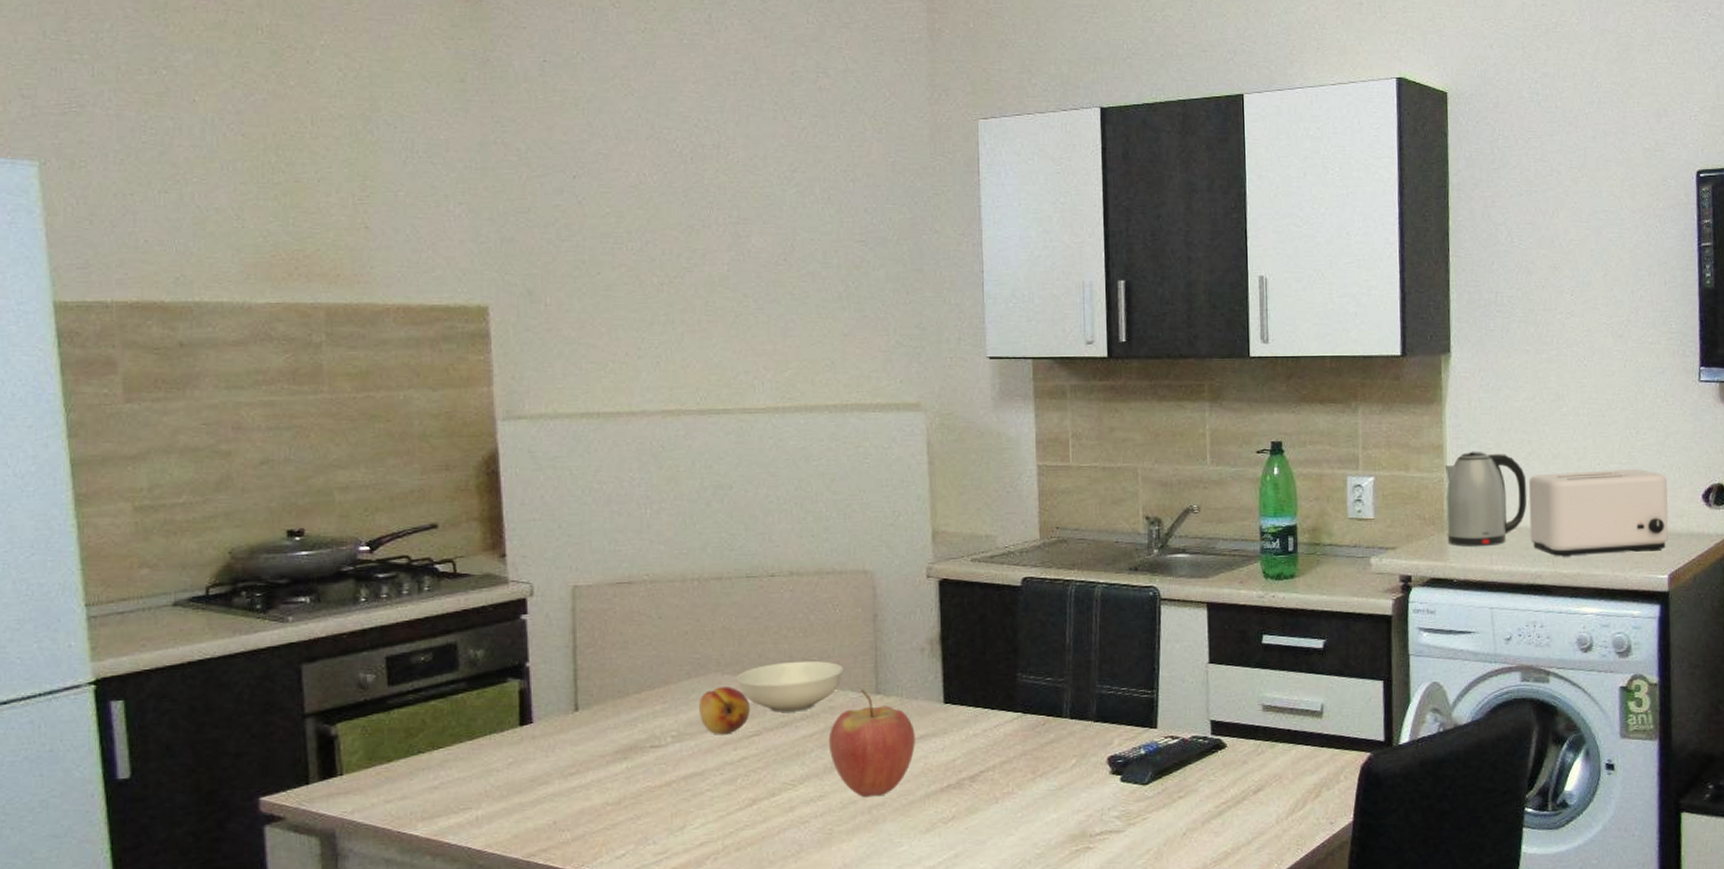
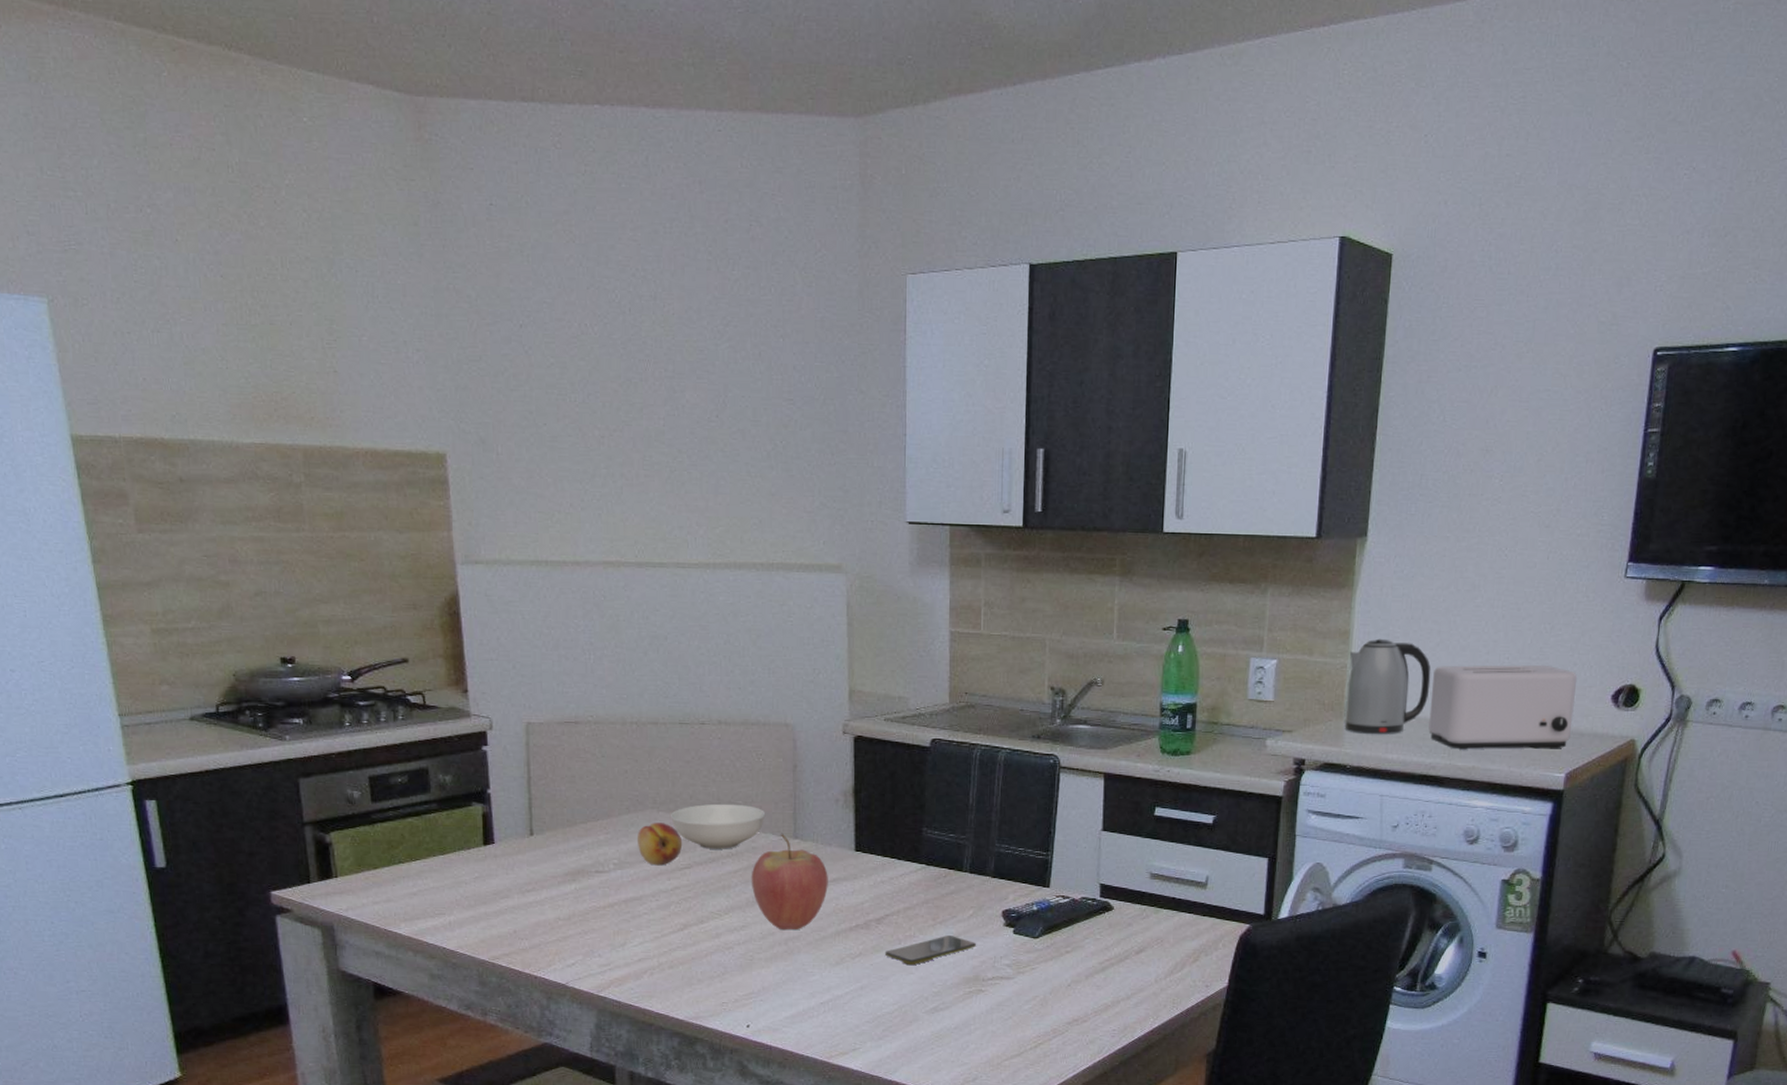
smartphone: none [980,789,1082,825] -> present [884,935,977,965]

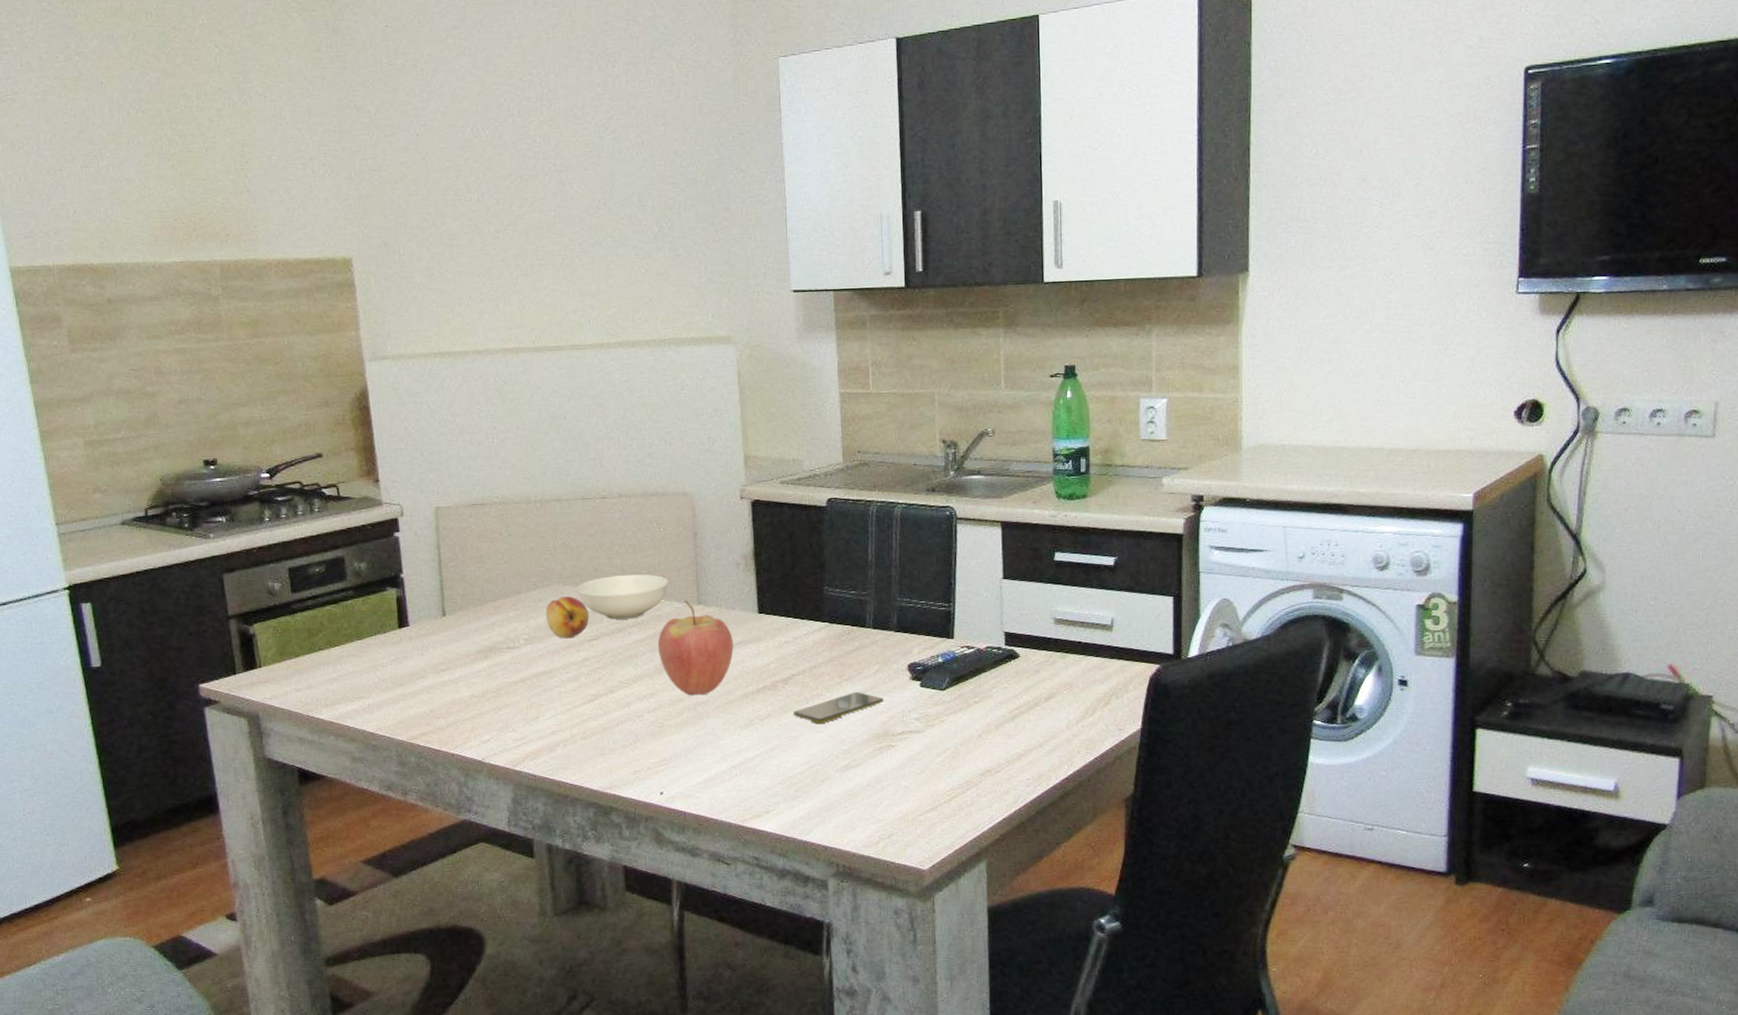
kettle: present [1344,638,1431,734] -> none [1240,370,1325,466]
toaster: present [1428,664,1578,750] -> none [1327,385,1477,476]

